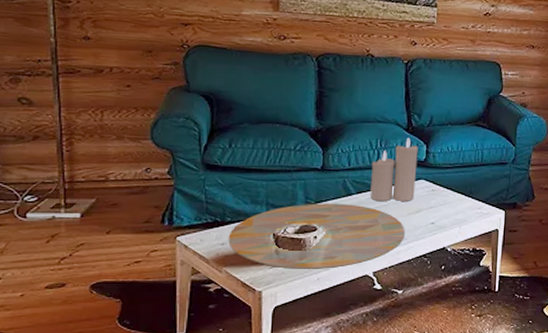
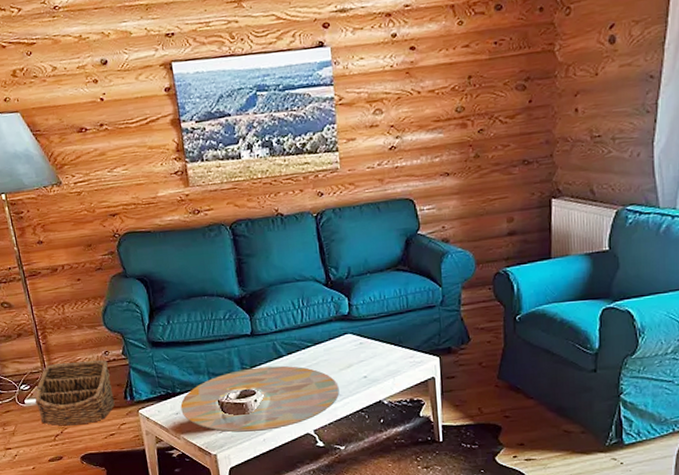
basket: none [41,175,149,248] -> present [35,360,115,426]
candle: present [369,137,418,202] -> none [297,292,344,361]

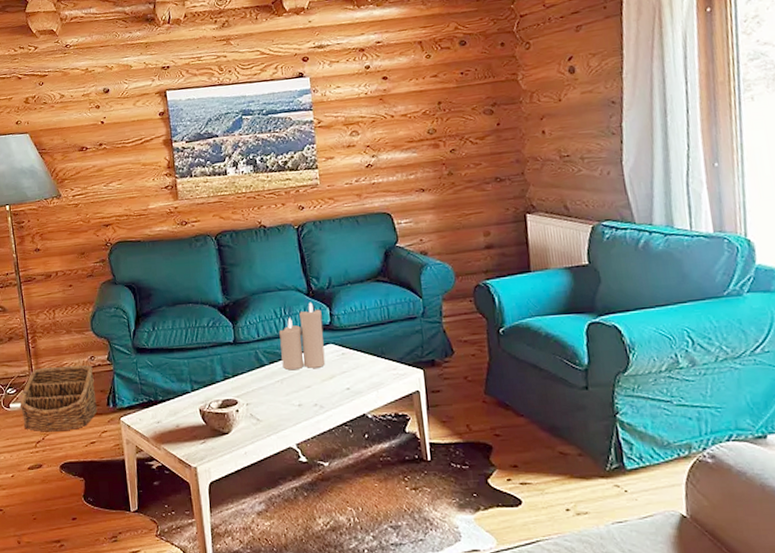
decorative tray: present [180,365,339,432] -> none [162,375,322,444]
candle: none [297,292,344,361] -> present [279,302,326,371]

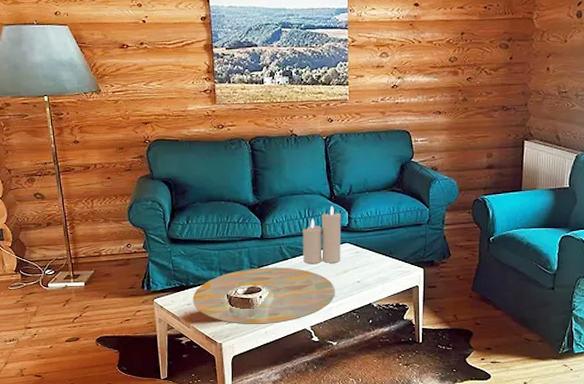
basket: present [20,365,98,432] -> none [58,251,133,310]
decorative tray: none [162,375,322,444] -> present [192,267,335,324]

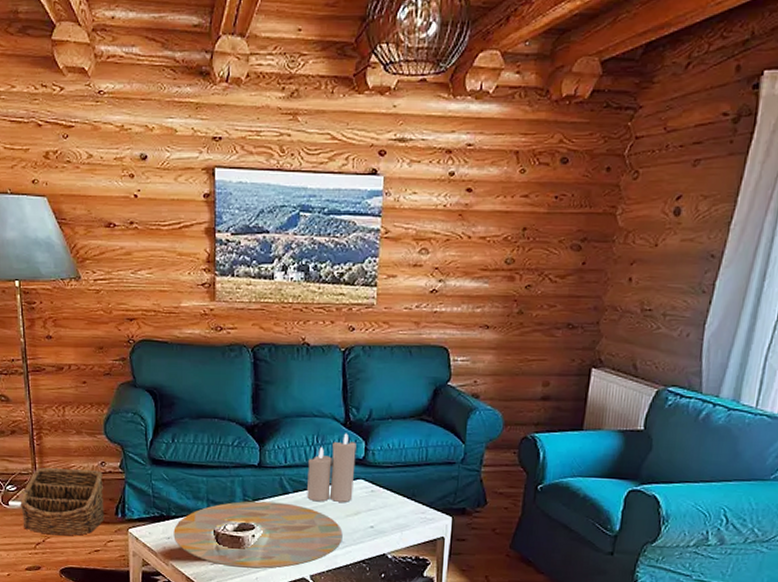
basket: none [58,251,133,310] -> present [20,467,104,536]

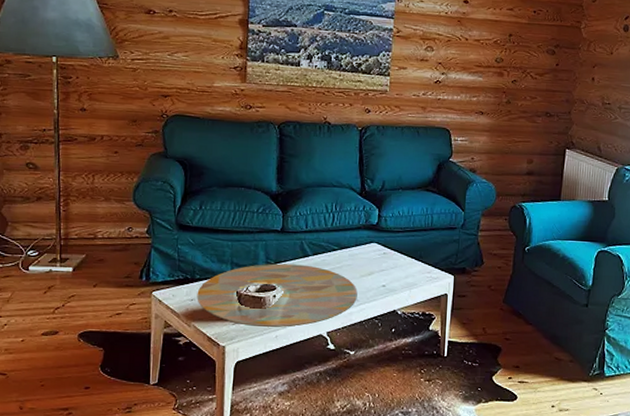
basket: present [20,467,104,536] -> none [40,232,130,300]
candle: present [306,433,356,502] -> none [325,201,371,264]

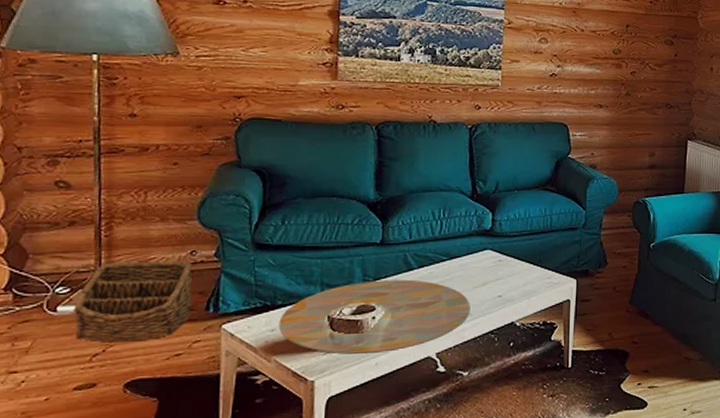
basket: none [40,232,130,300] -> present [73,260,193,342]

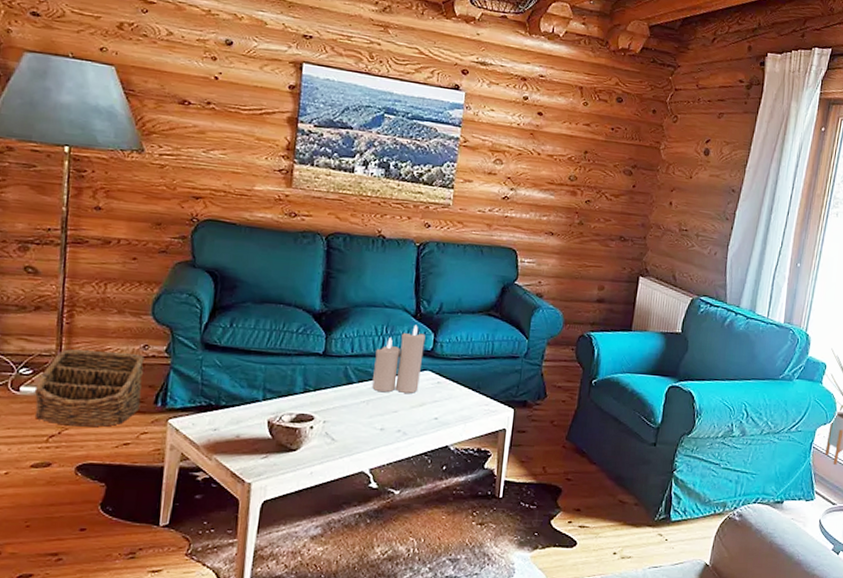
decorative tray: present [278,279,470,354] -> none [220,390,407,462]
candle: none [432,206,484,276] -> present [372,325,426,393]

